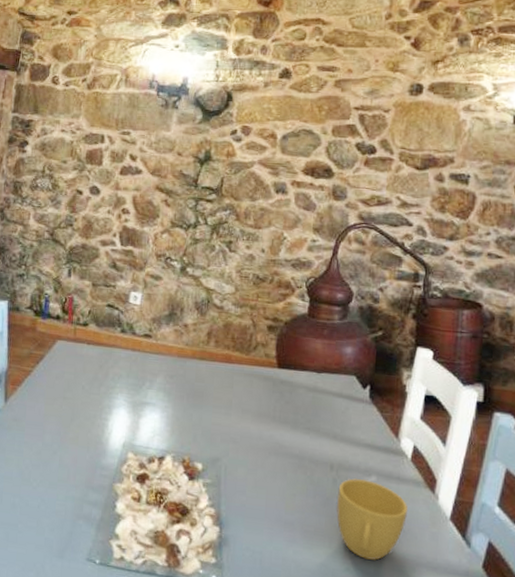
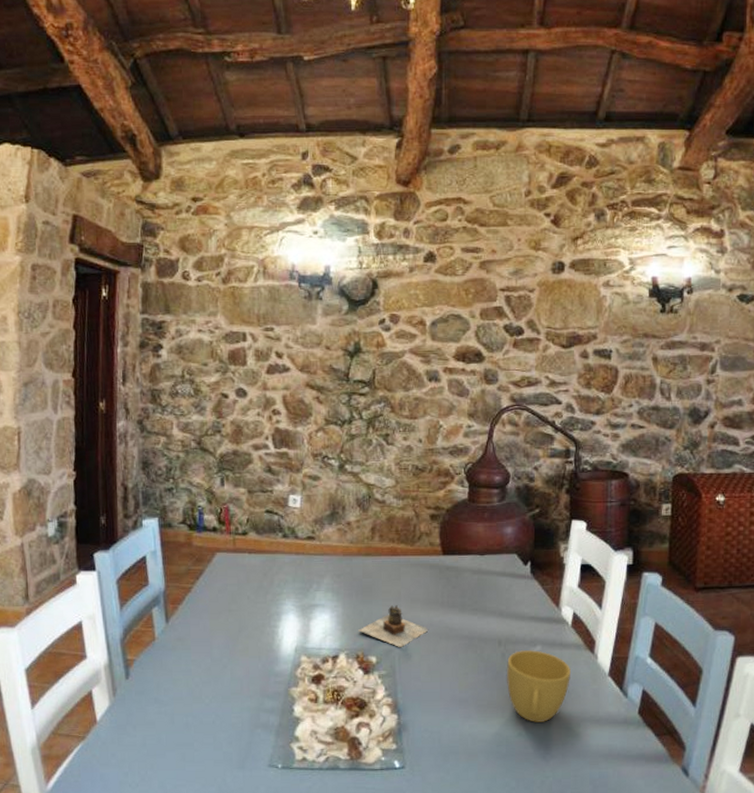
teapot: none [187,413,258,458] -> present [358,605,429,647]

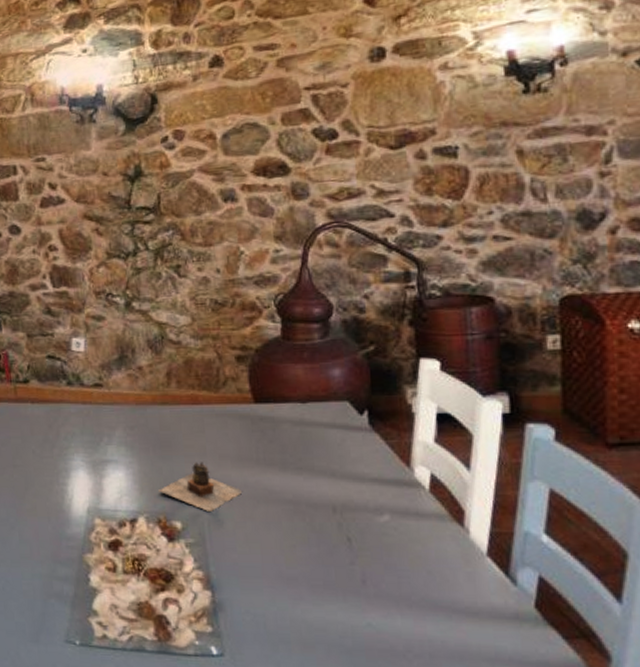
cup: present [506,649,570,722] -> none [345,519,433,611]

